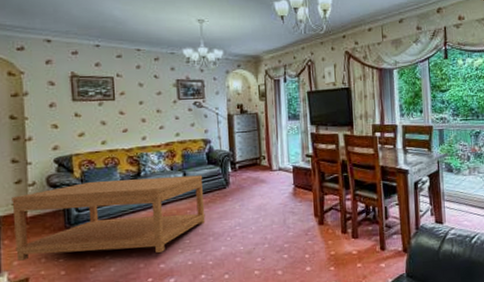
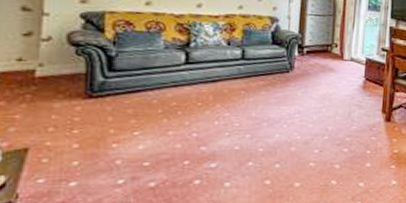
coffee table: present [12,175,206,261] -> none [14,45,265,133]

